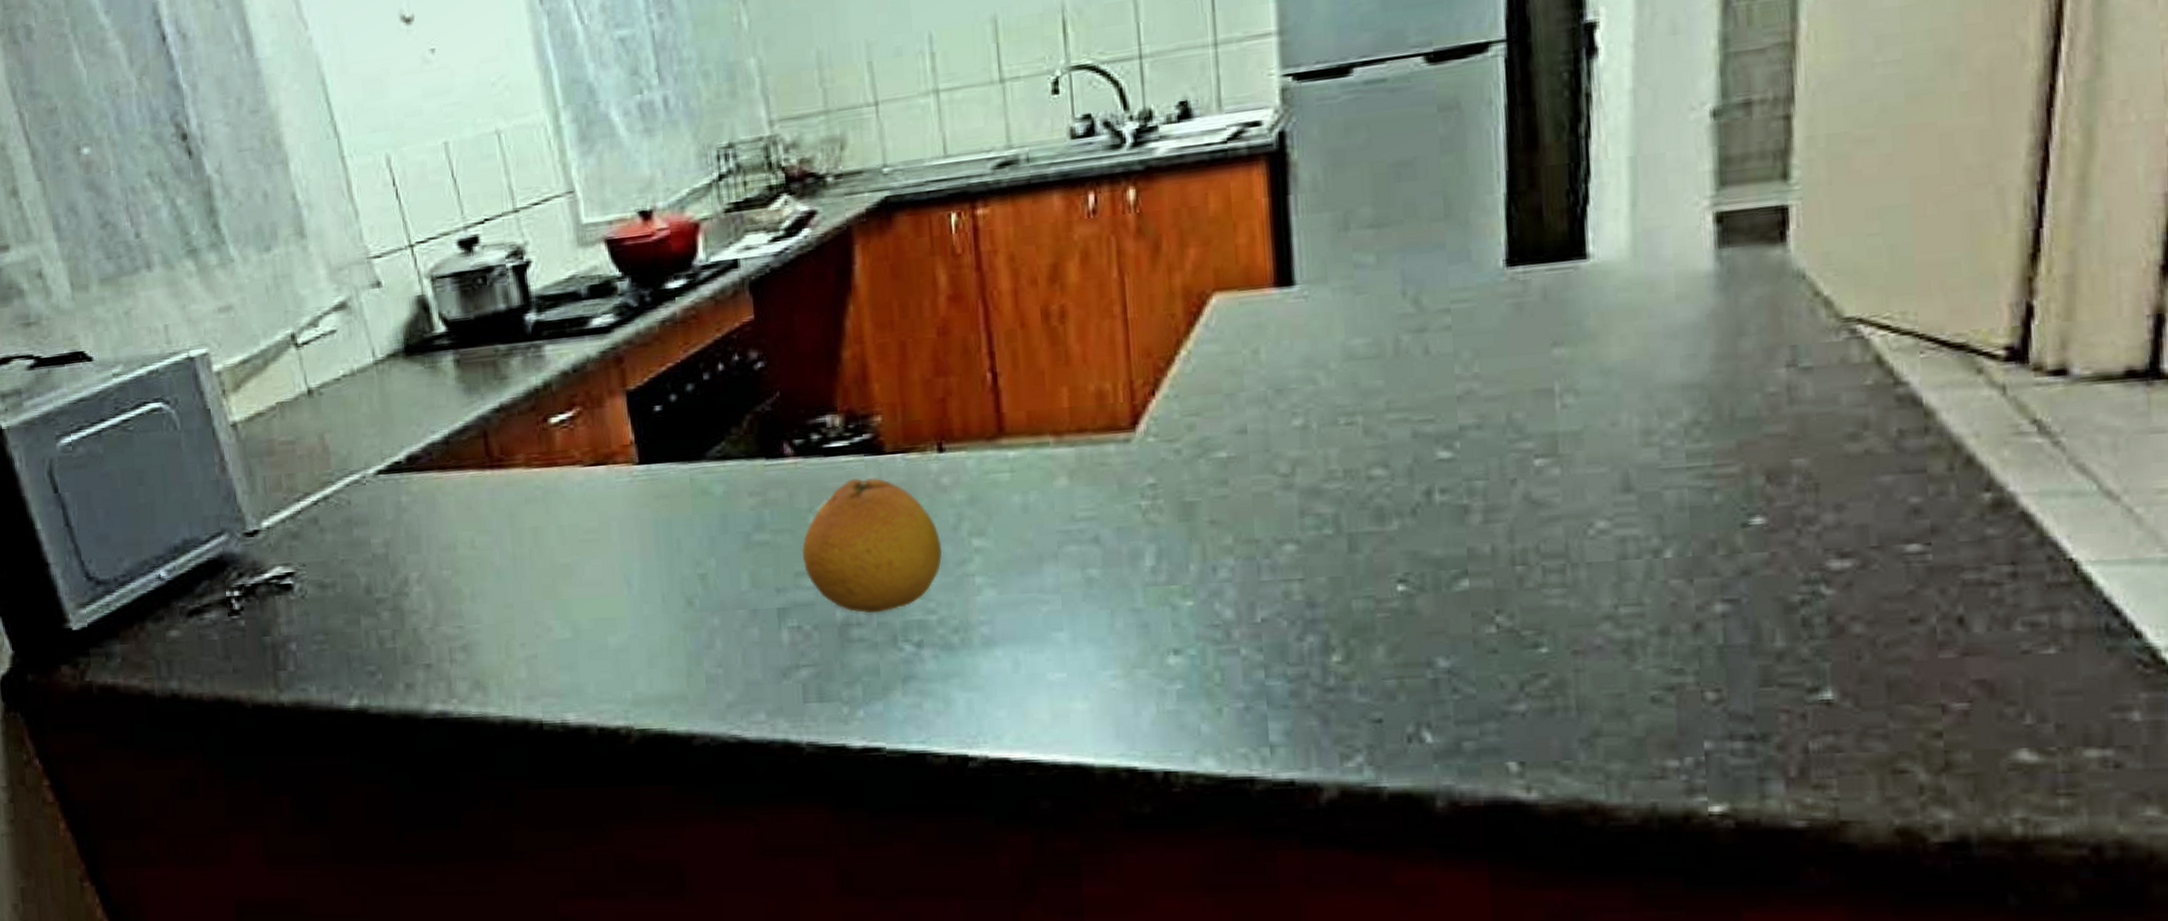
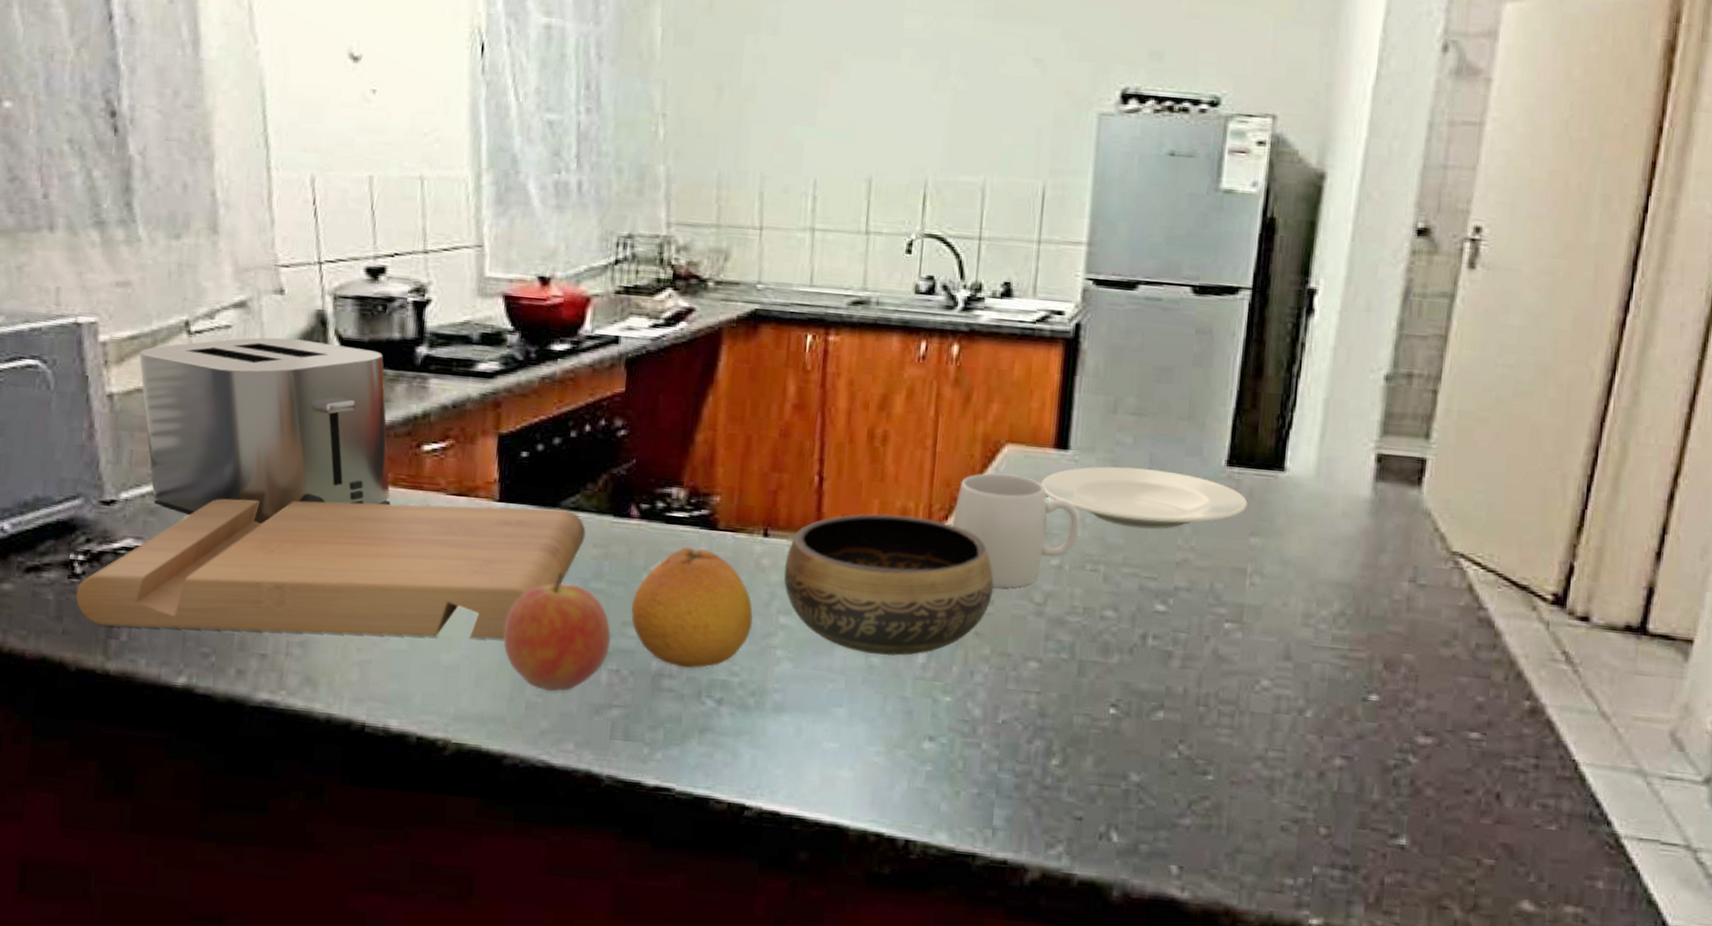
cutting board: none [238,460,739,659] -> present [75,499,586,640]
toaster: none [253,327,528,534] -> present [139,337,391,525]
fruit: none [668,528,786,661] -> present [503,571,611,692]
bowl: none [968,398,1226,565] -> present [783,513,994,657]
mug: none [1161,327,1324,465] -> present [953,472,1080,588]
plate: none [1264,286,1543,365] -> present [1041,466,1248,529]

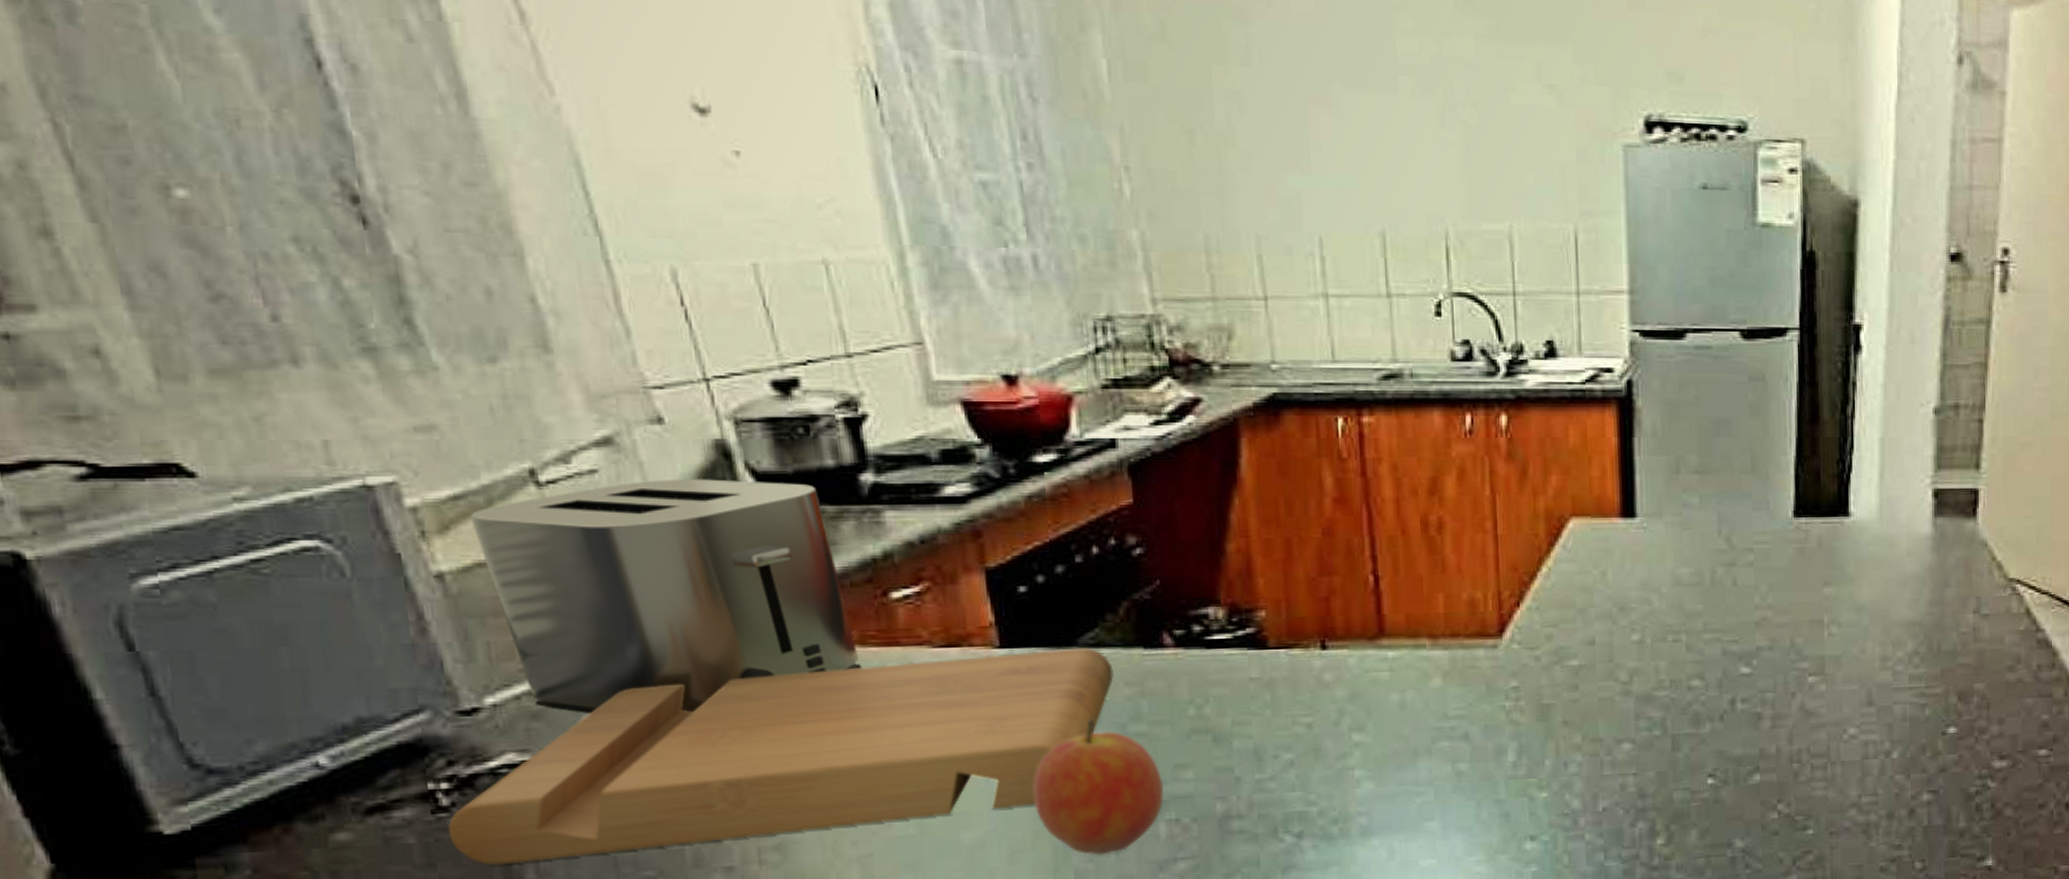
fruit: present [631,547,754,668] -> none [1180,671,1324,805]
bowl: present [783,513,994,657] -> none [1349,607,1578,760]
mug: present [953,472,1080,588] -> none [1525,550,1657,672]
plate: present [1041,466,1248,529] -> none [1611,529,1818,592]

